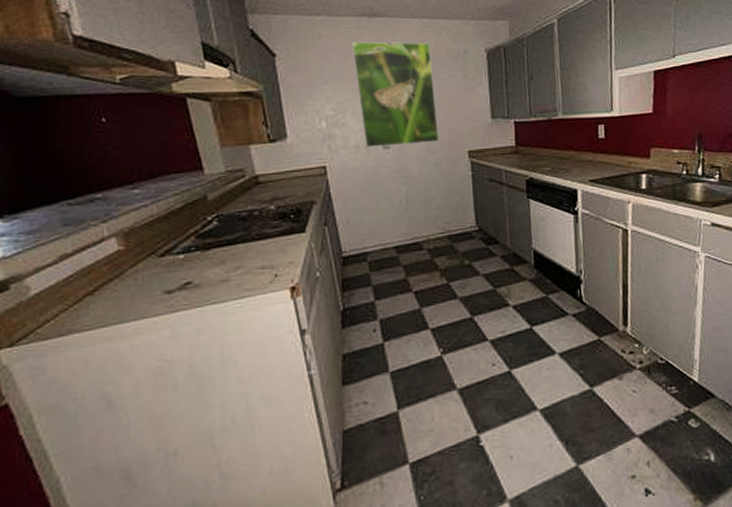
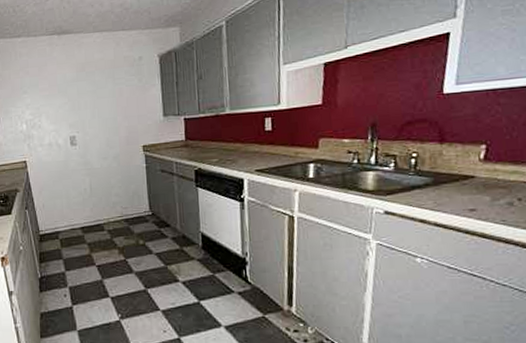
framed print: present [352,41,439,148] -> none [46,52,117,145]

